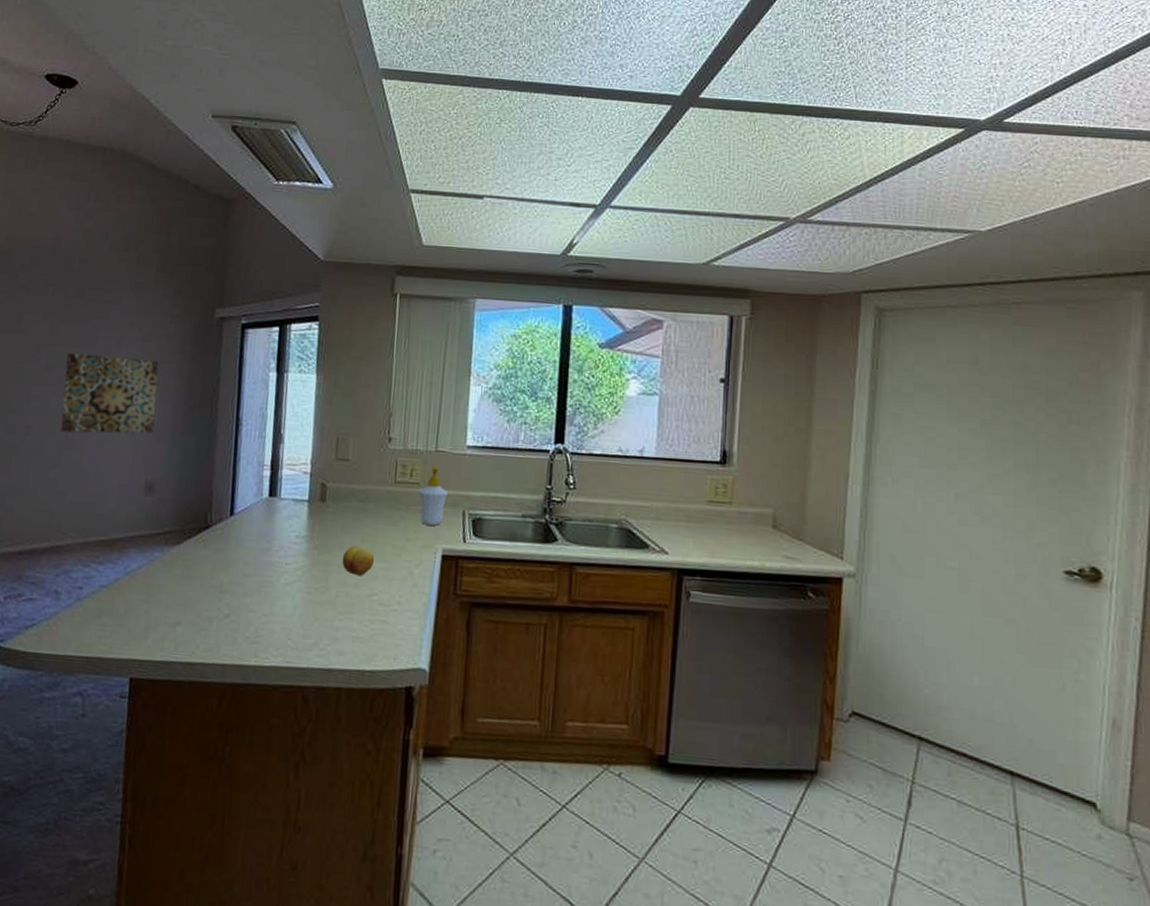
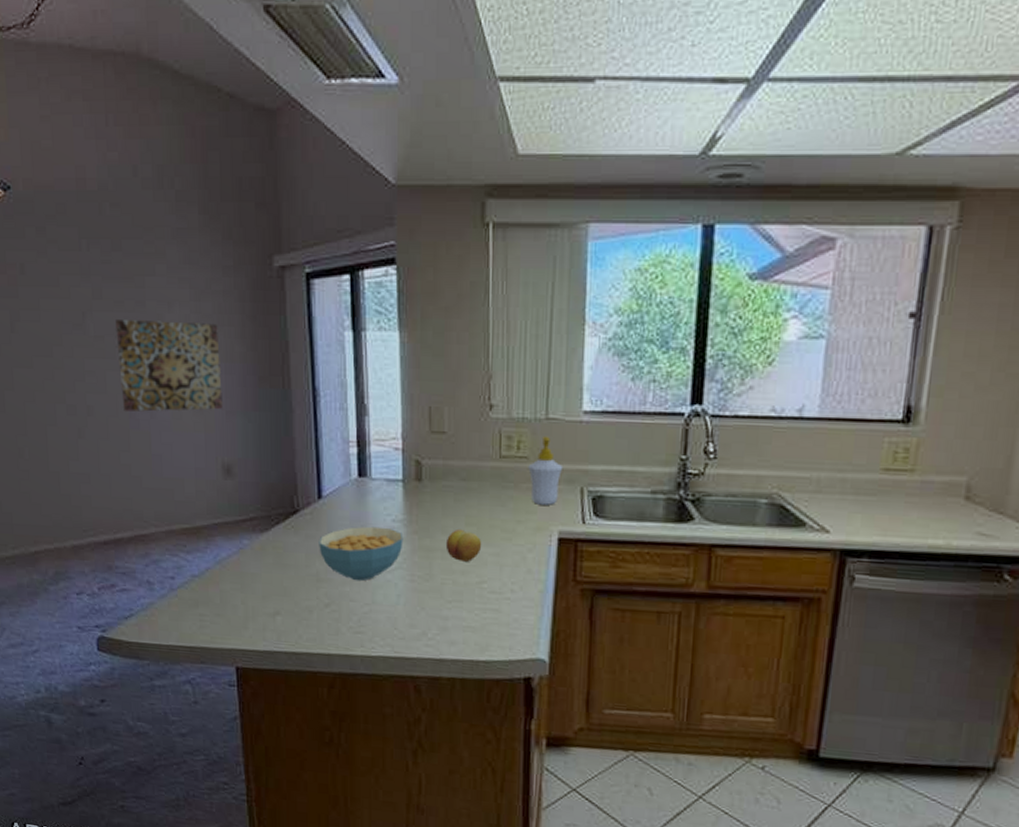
cereal bowl: none [225,541,305,593] -> present [319,526,403,582]

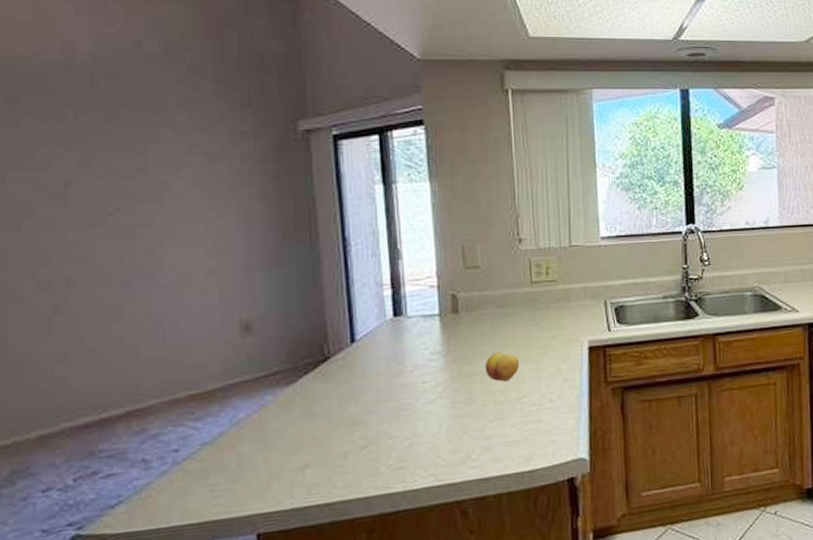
wall art: present [116,320,223,412] -> none [109,185,241,281]
cereal bowl: present [319,526,403,582] -> none [353,360,443,418]
soap bottle: present [528,436,564,505] -> none [557,260,588,320]

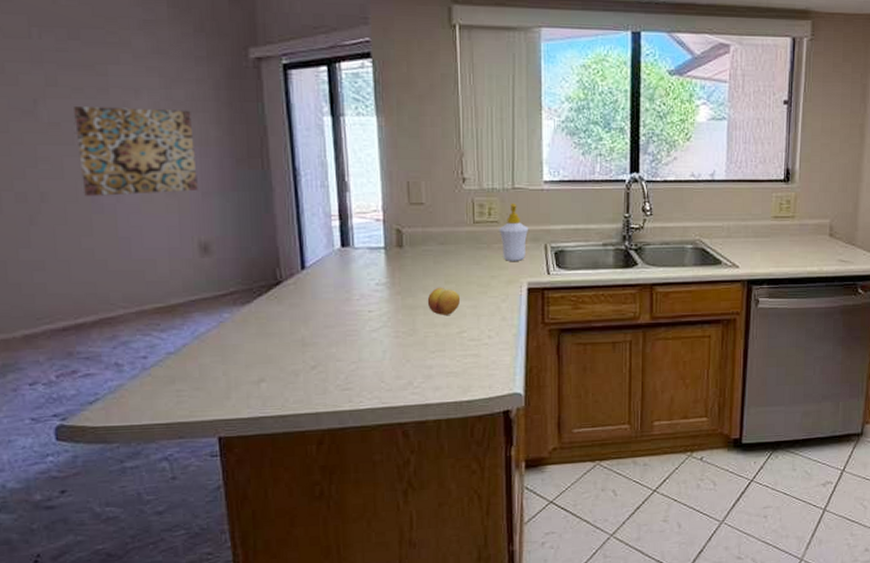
wall art: none [109,185,241,281] -> present [74,107,198,197]
soap bottle: none [557,260,588,320] -> present [499,203,529,261]

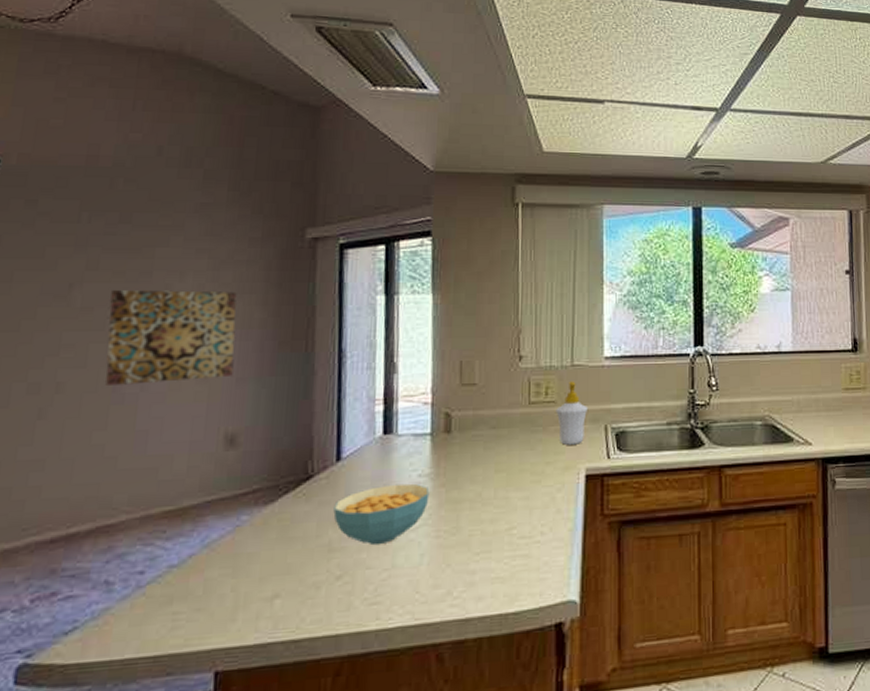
cereal bowl: none [303,291,387,342] -> present [333,483,430,545]
fruit: present [427,287,461,315] -> none [474,476,512,509]

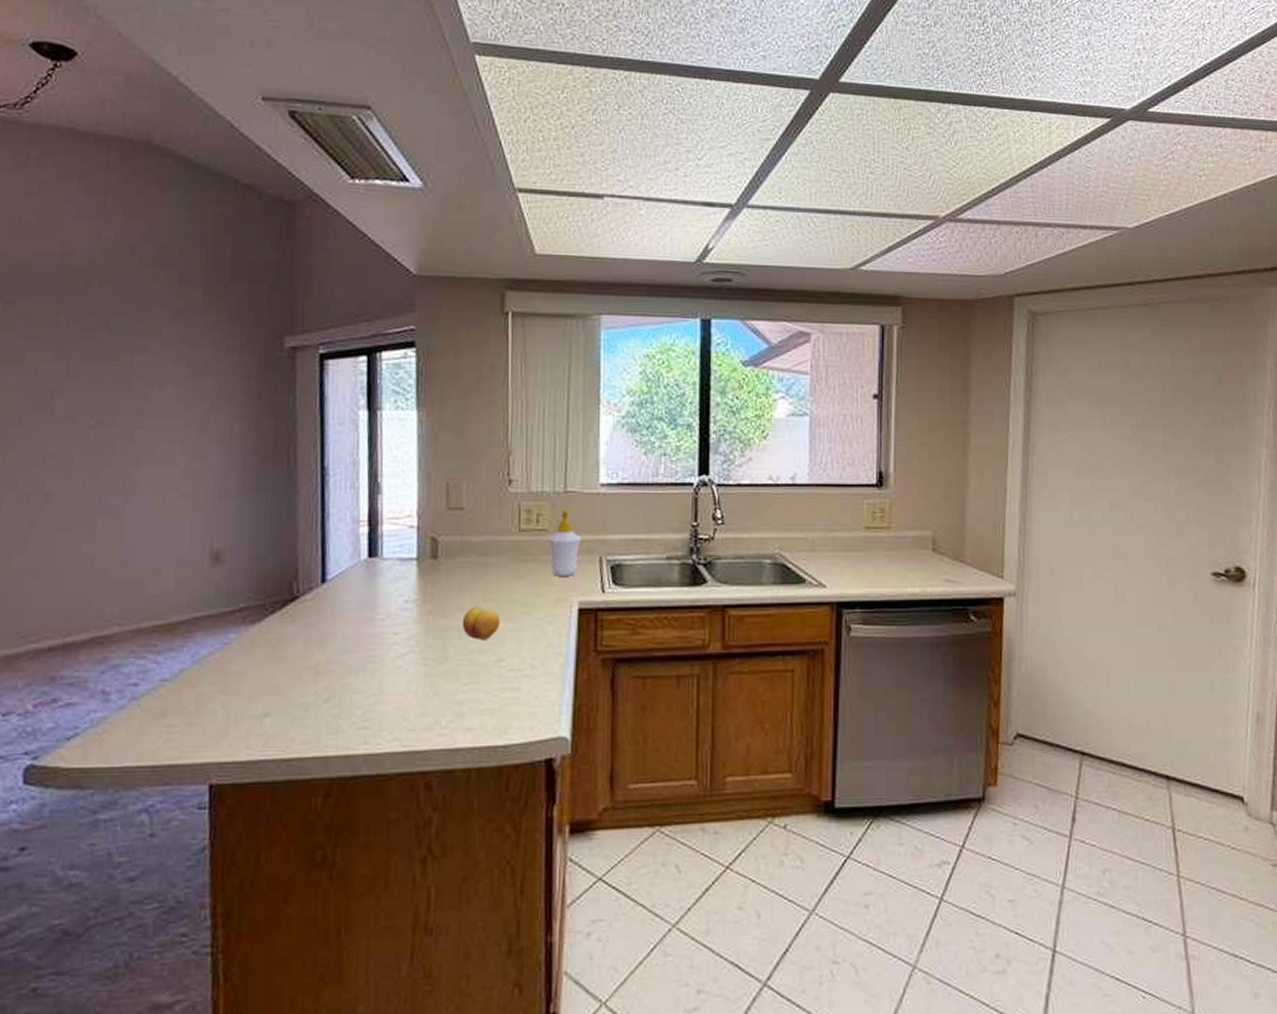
wall art: present [104,290,237,387] -> none [90,399,217,498]
cereal bowl: present [333,483,430,545] -> none [320,609,416,670]
fruit: none [474,476,512,509] -> present [462,605,501,639]

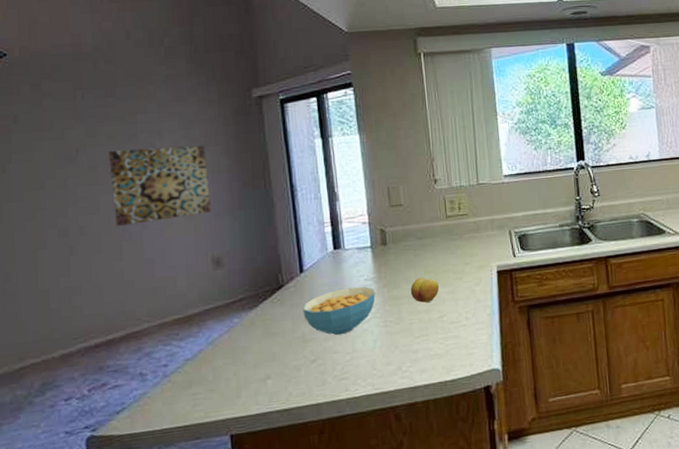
wall art: none [90,399,217,498] -> present [109,145,211,227]
cereal bowl: none [320,609,416,670] -> present [303,286,376,335]
soap bottle: present [547,508,582,576] -> none [468,196,495,248]

